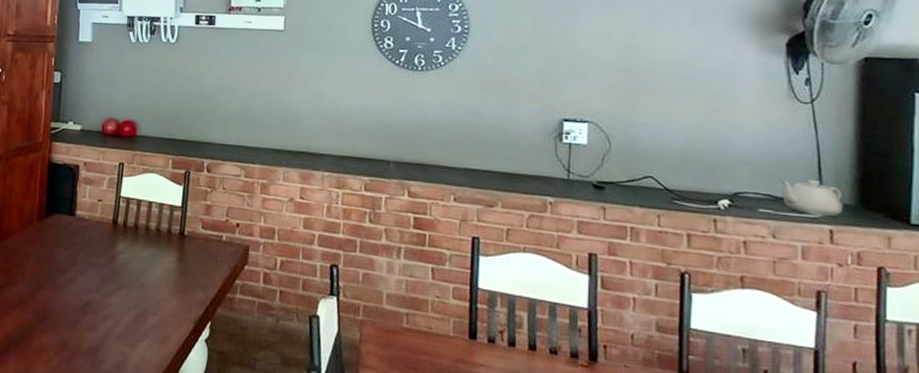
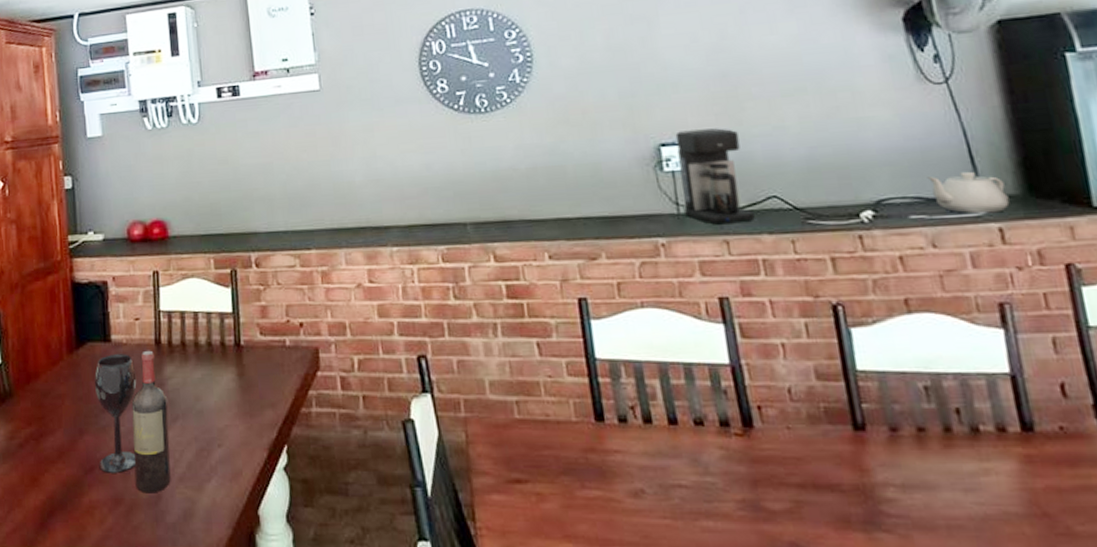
wine glass: none [51,226,93,325] -> present [94,354,137,473]
wine bottle: none [80,227,116,345] -> present [131,350,171,494]
coffee maker: none [574,111,631,194] -> present [675,128,755,224]

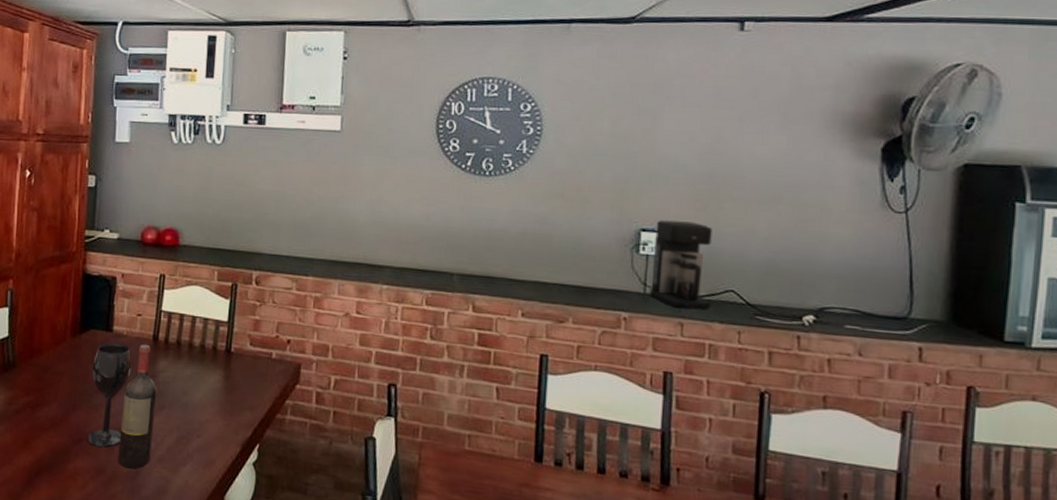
teapot: present [927,171,1010,214] -> none [868,293,934,334]

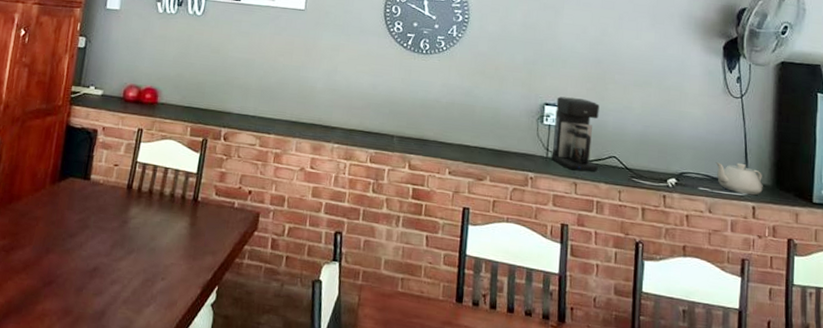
wine glass: present [87,343,132,447] -> none [57,190,106,290]
wine bottle: present [118,344,157,469] -> none [85,192,127,310]
teapot: none [868,293,934,334] -> present [715,162,763,196]

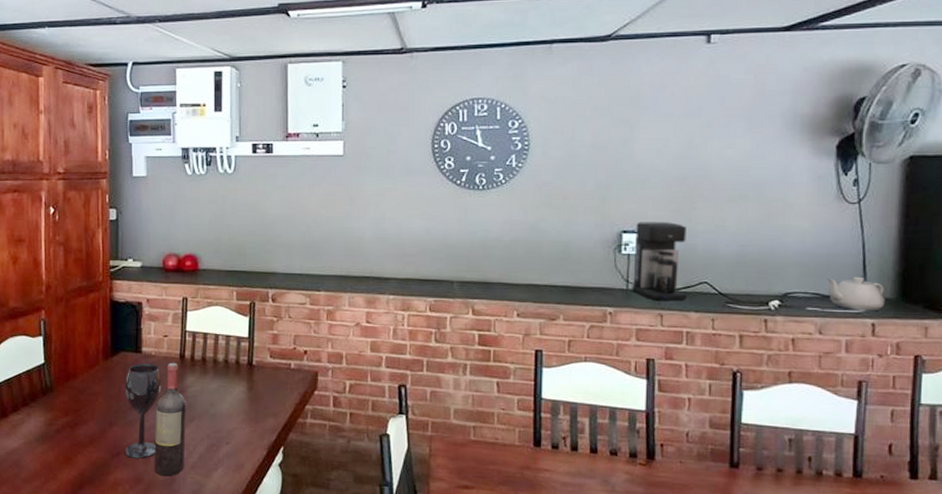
wine glass: none [57,190,106,290] -> present [124,363,162,459]
wine bottle: none [85,192,127,310] -> present [154,362,186,477]

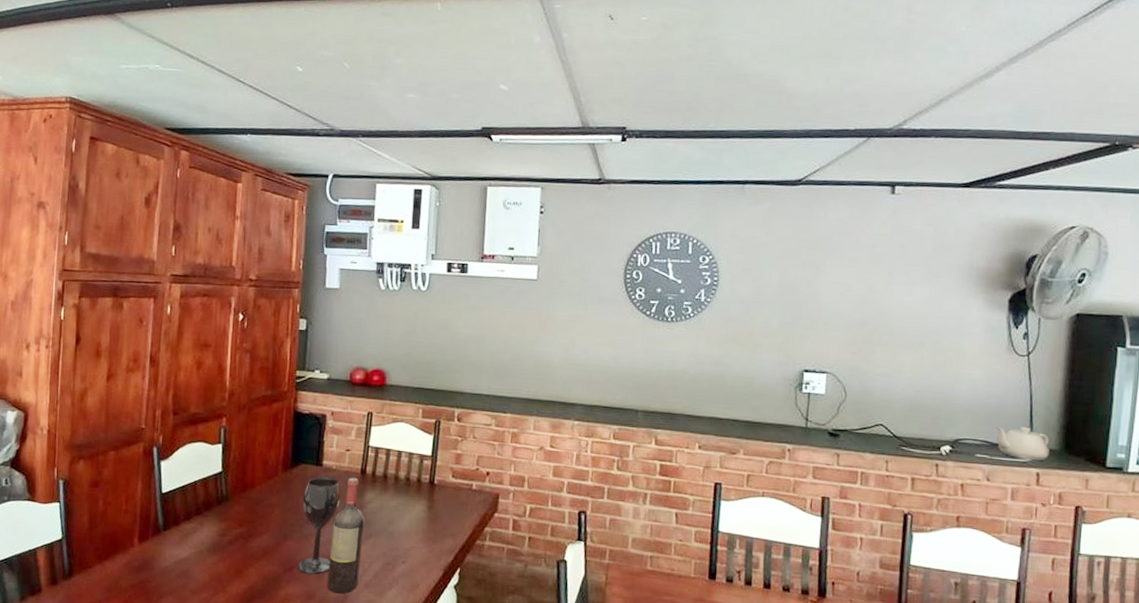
coffee maker: present [632,222,687,301] -> none [811,362,865,441]

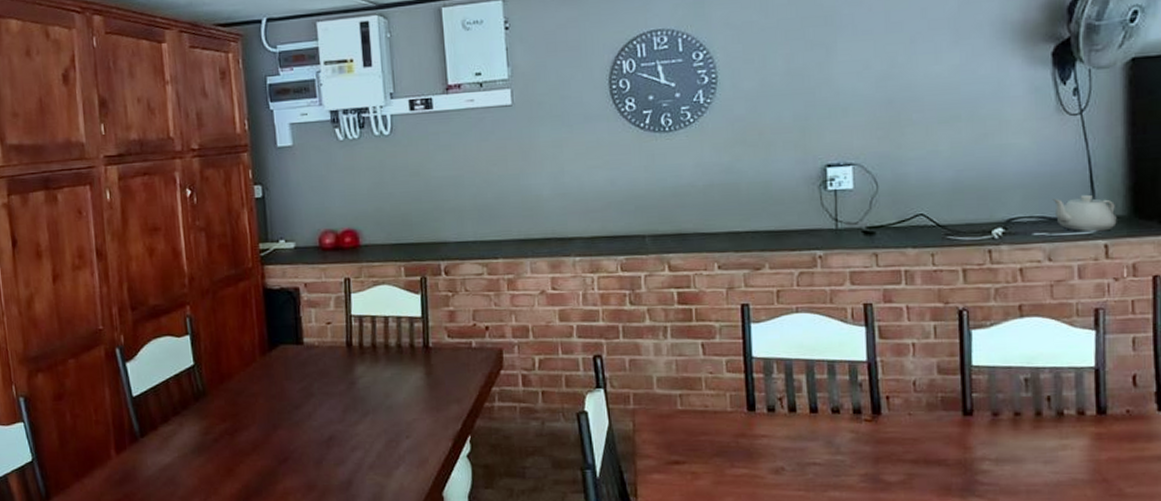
wine glass: present [297,476,341,574] -> none [287,355,329,463]
wine bottle: present [327,477,364,594] -> none [323,352,362,480]

